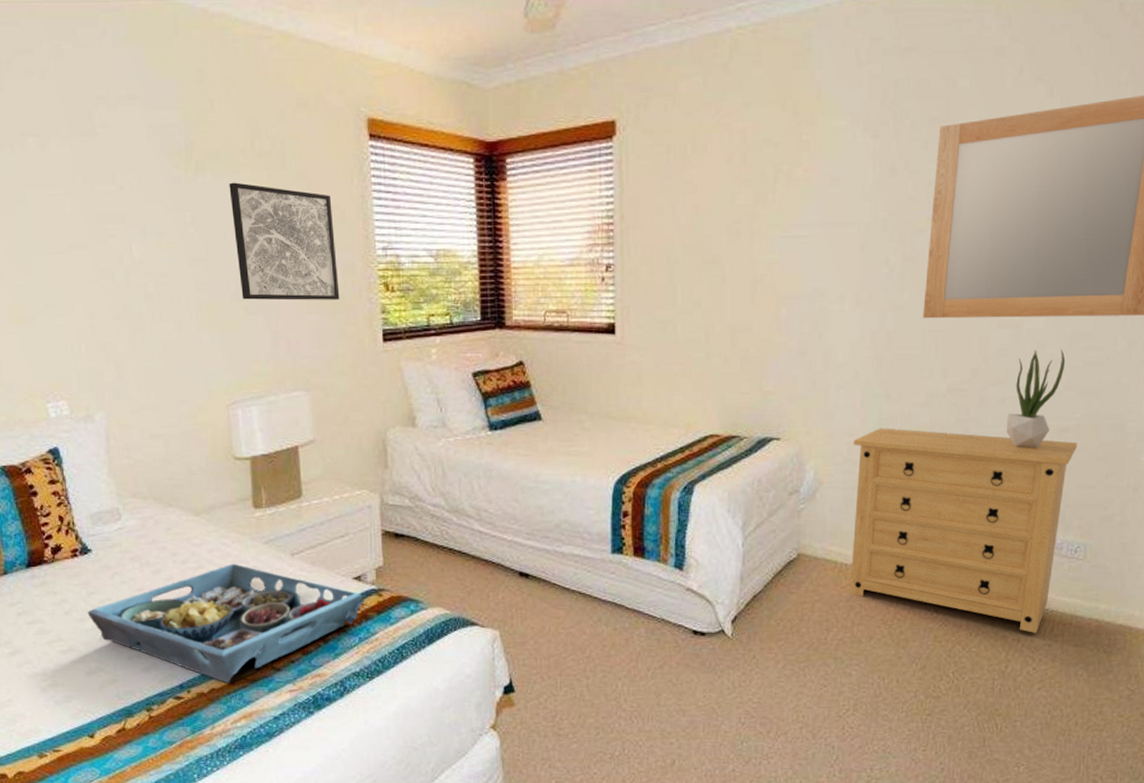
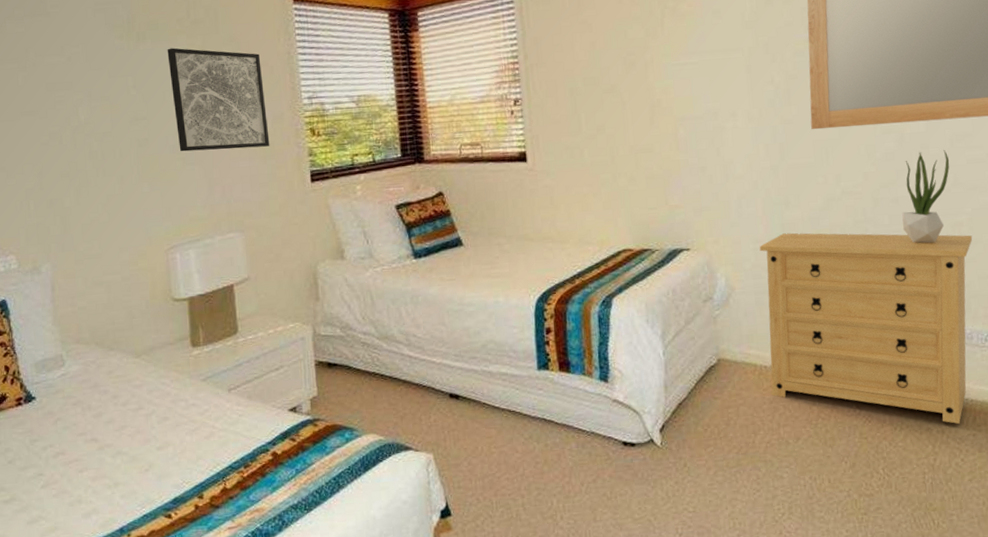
serving tray: present [87,563,364,683] -> none [30,402,300,525]

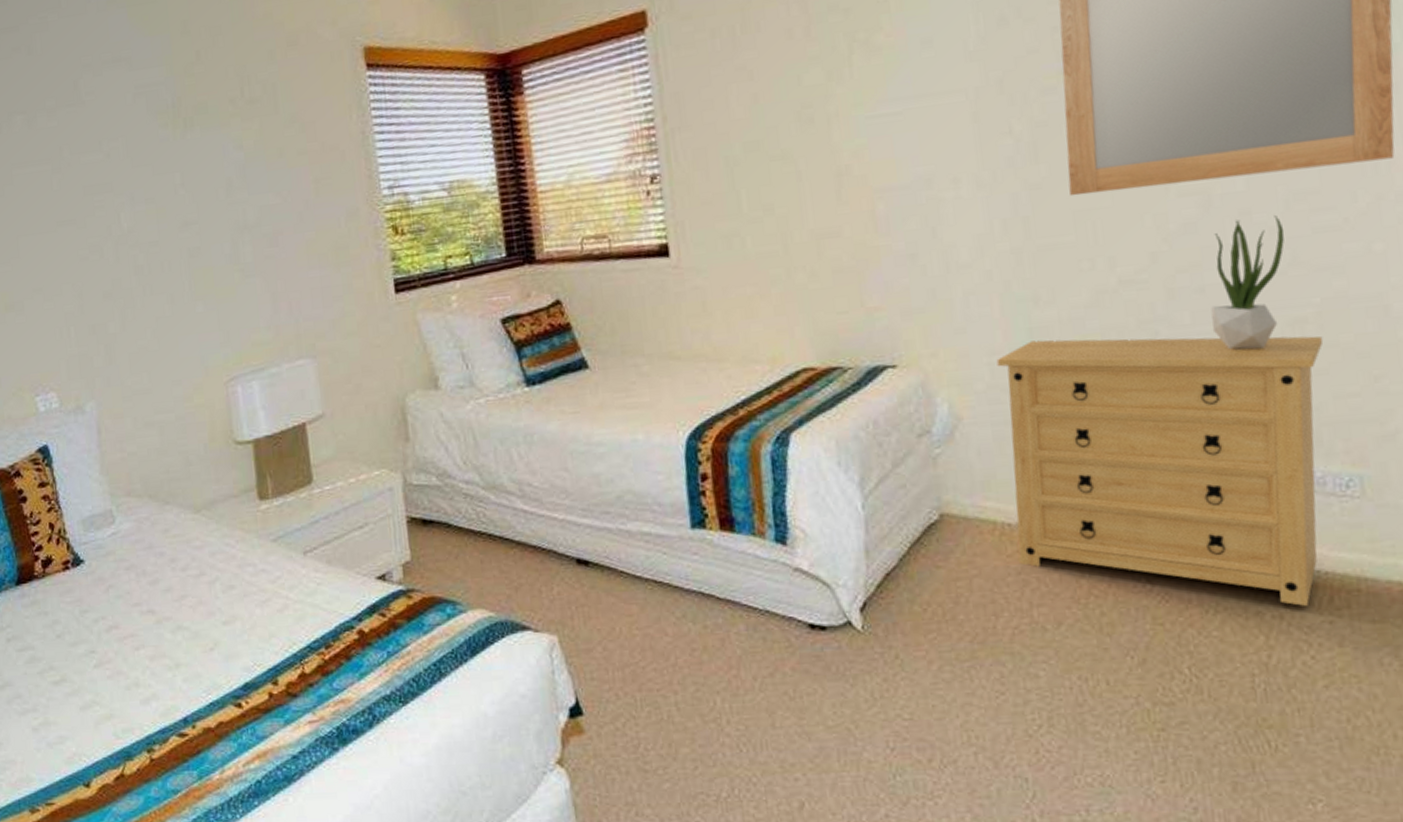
wall art: present [167,48,270,152] -> none [219,134,344,262]

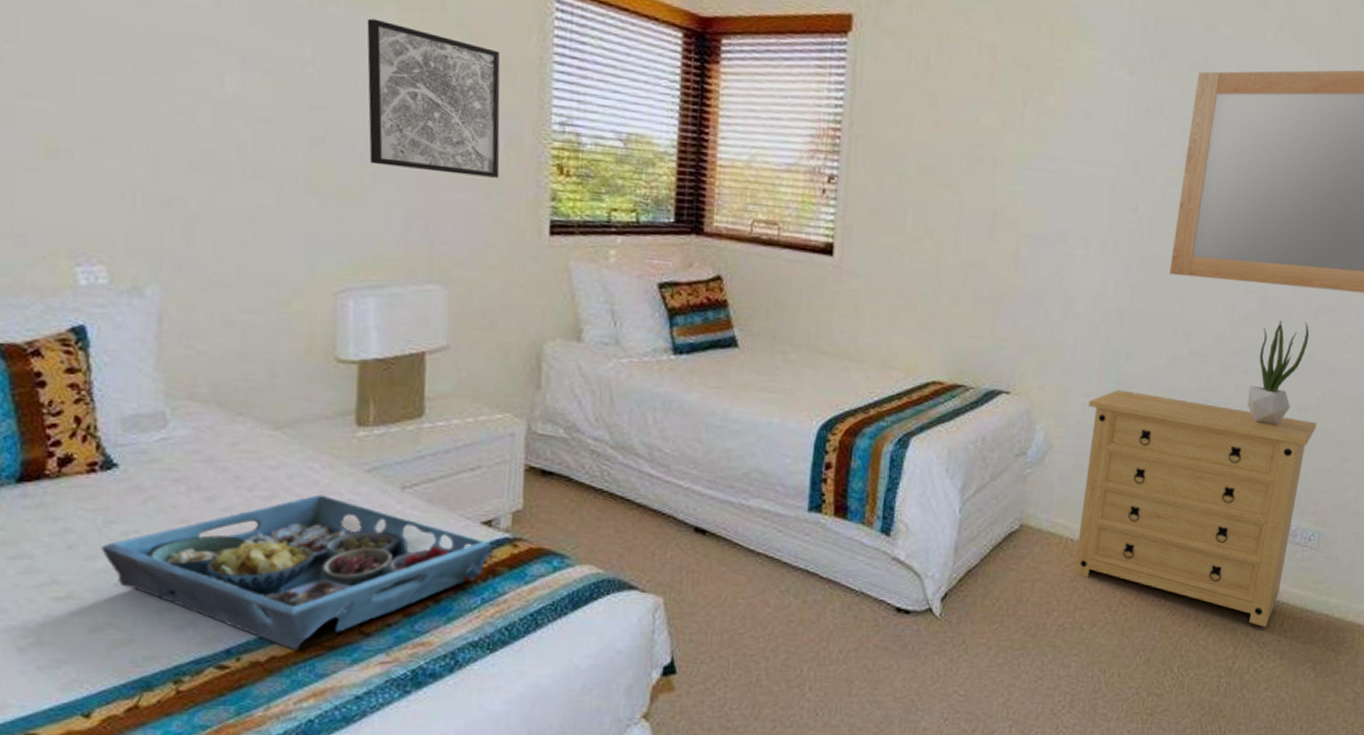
serving tray: none [80,567,391,715] -> present [101,494,494,650]
wall art: none [219,134,344,262] -> present [367,18,501,178]

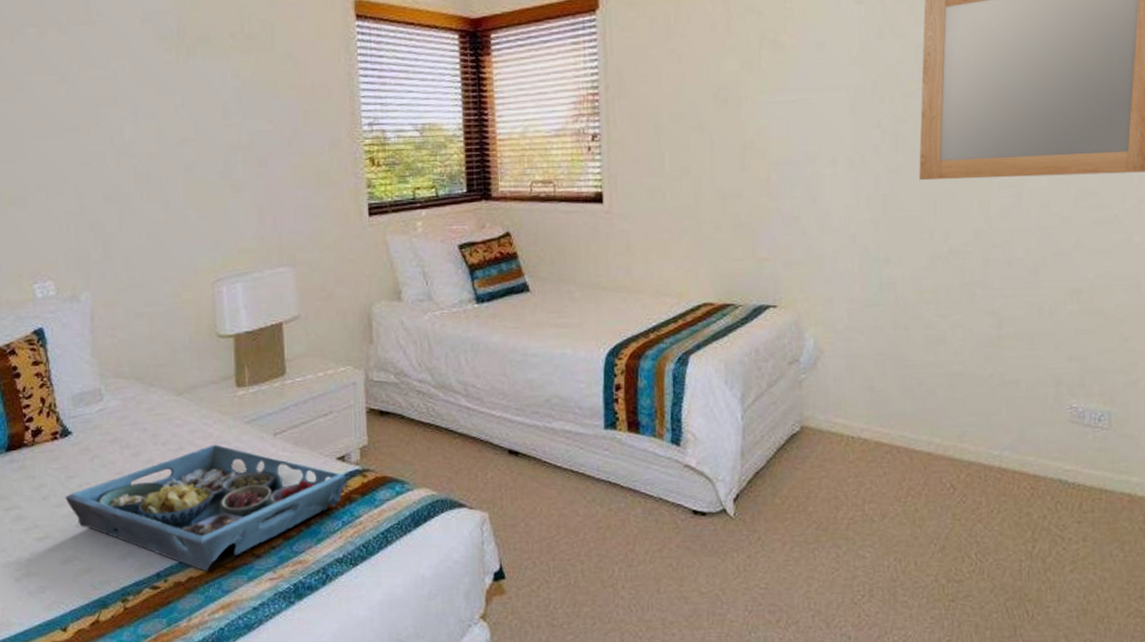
wall art: present [367,18,501,178] -> none [219,64,326,178]
dresser: present [1074,390,1317,627] -> none [853,293,1093,509]
potted plant: present [1247,320,1310,425] -> none [1015,209,1073,311]

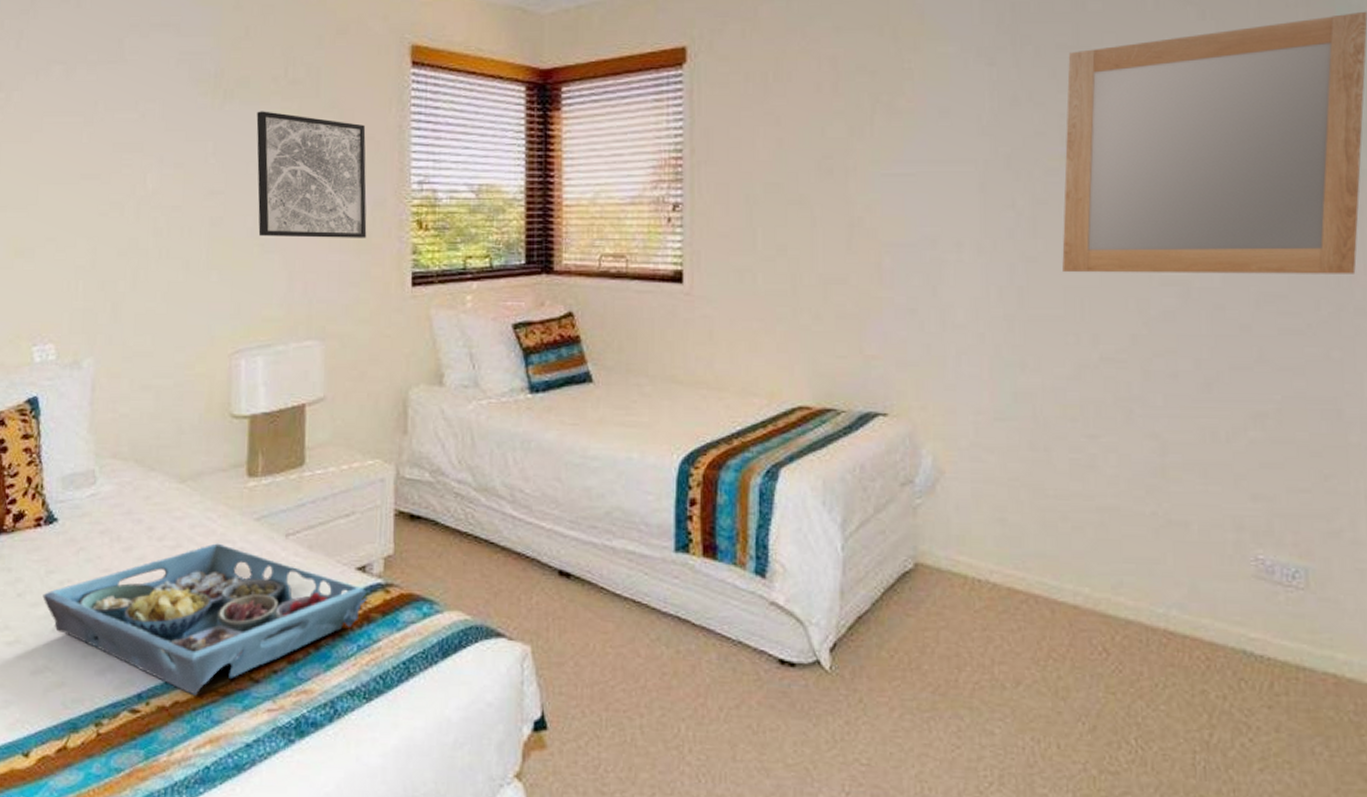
wall art: none [219,64,326,178] -> present [256,111,367,238]

